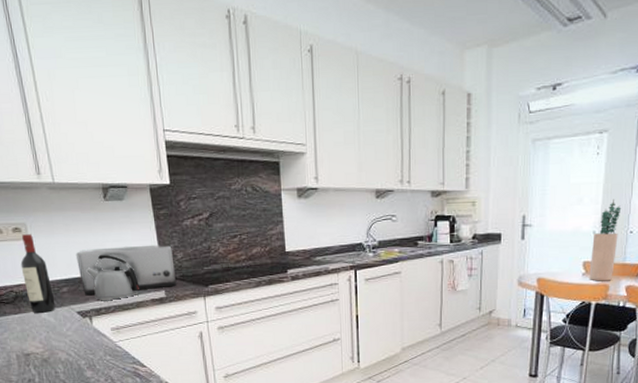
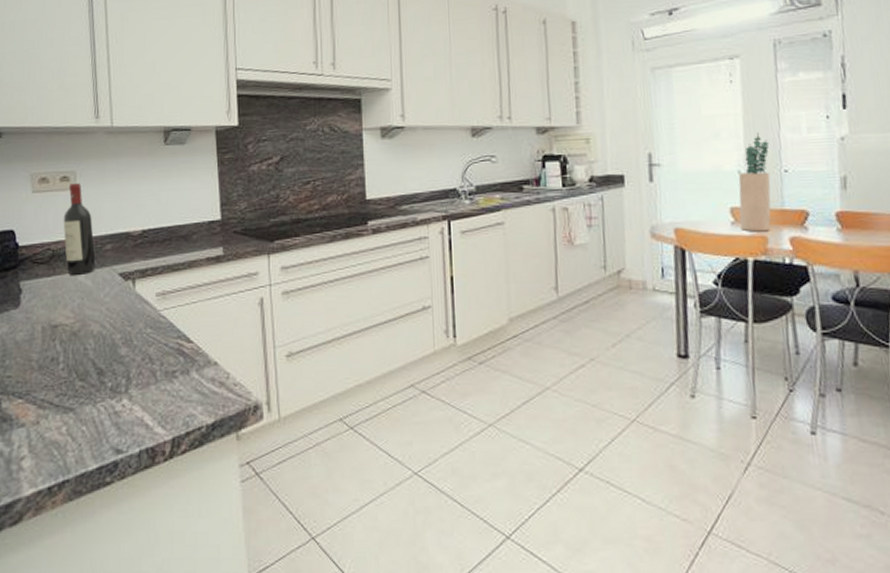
toaster: present [75,244,177,296] -> none [125,193,239,254]
kettle: present [86,254,141,301] -> none [136,204,195,261]

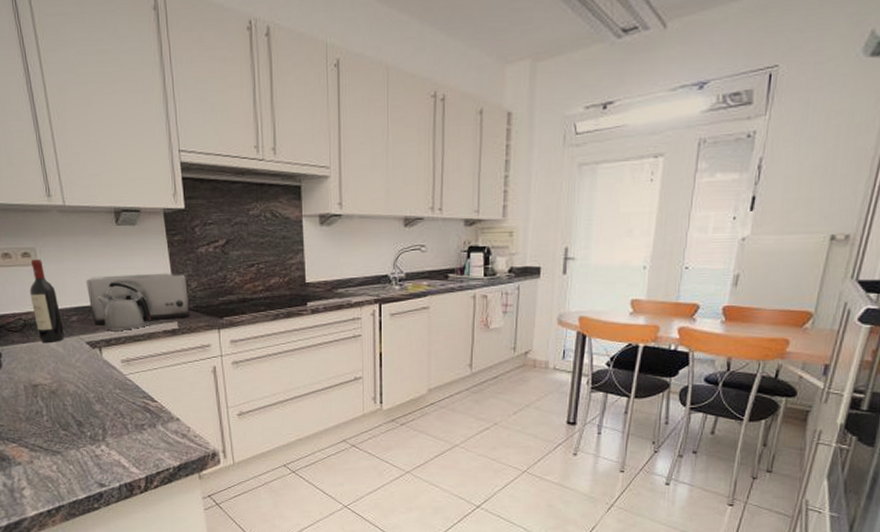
toaster: none [125,193,239,254] -> present [85,272,191,325]
kettle: none [136,204,195,261] -> present [96,281,152,332]
vase: present [738,132,771,232] -> none [637,231,677,322]

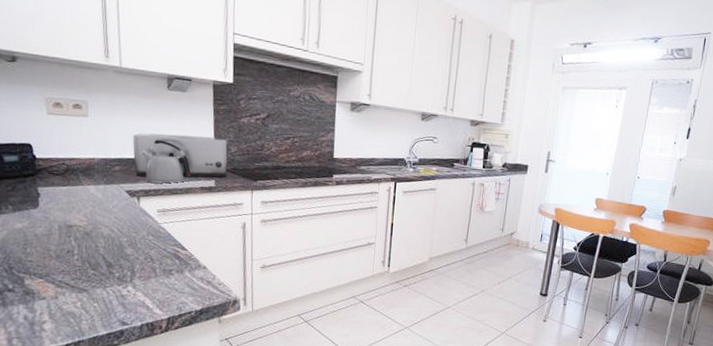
wine bottle: present [29,259,65,342] -> none [76,111,106,188]

